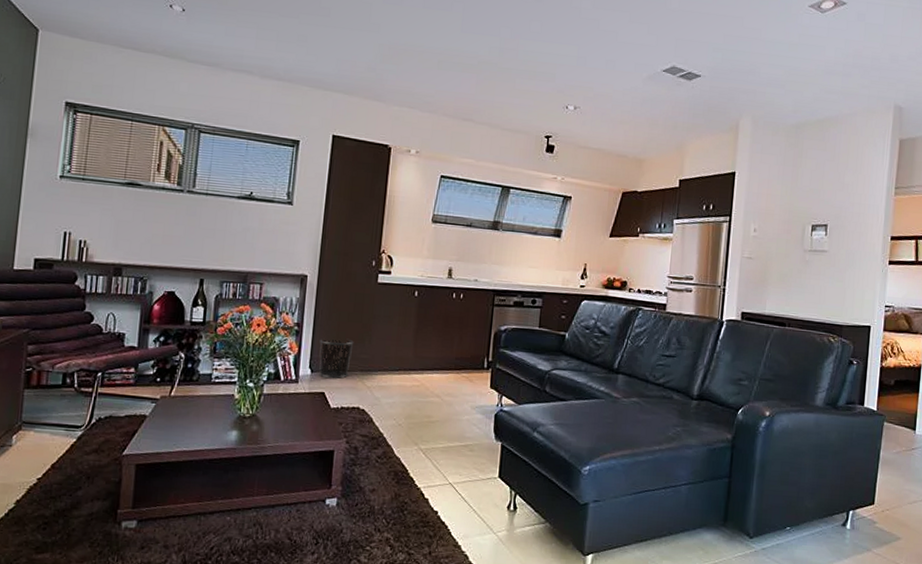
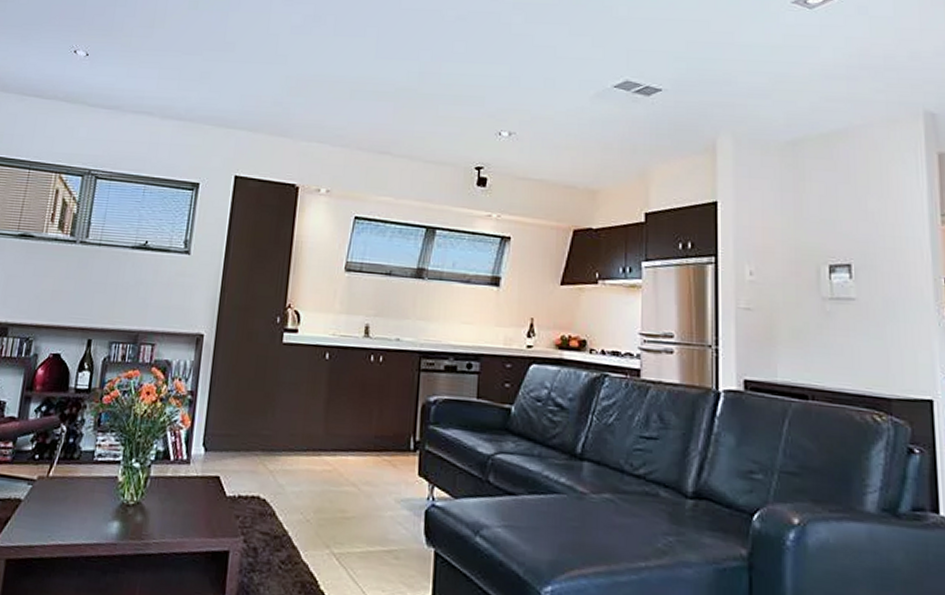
trash can: present [319,338,354,379] -> none [213,409,255,460]

